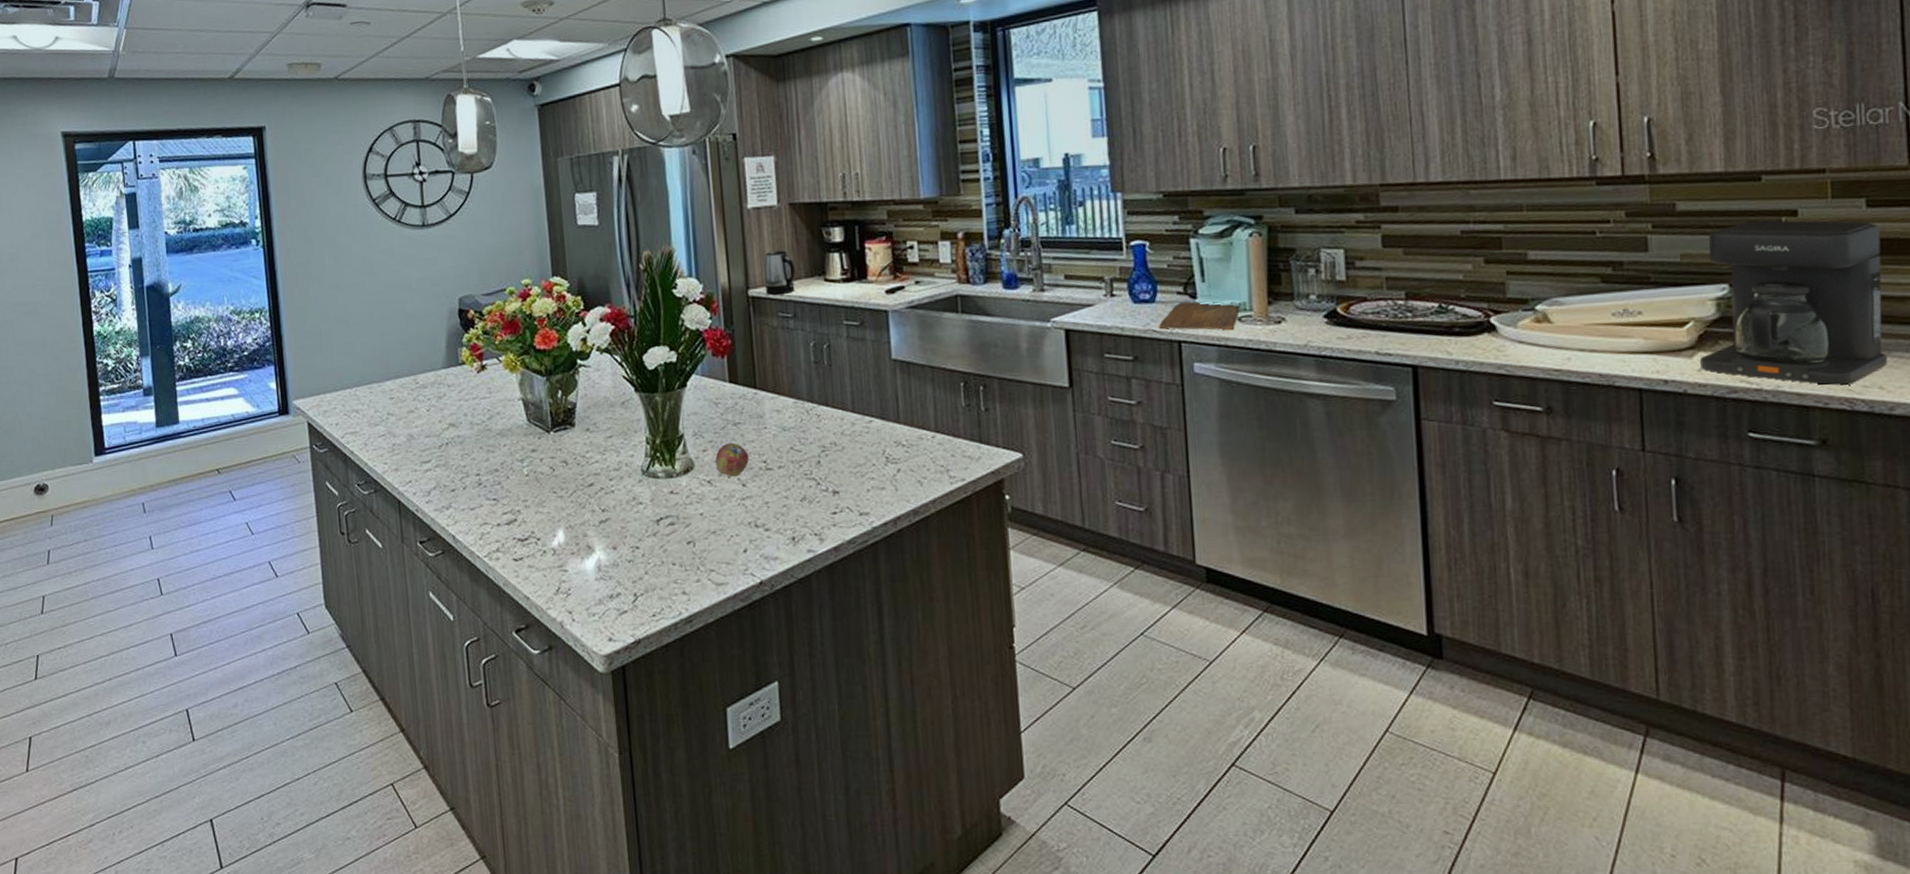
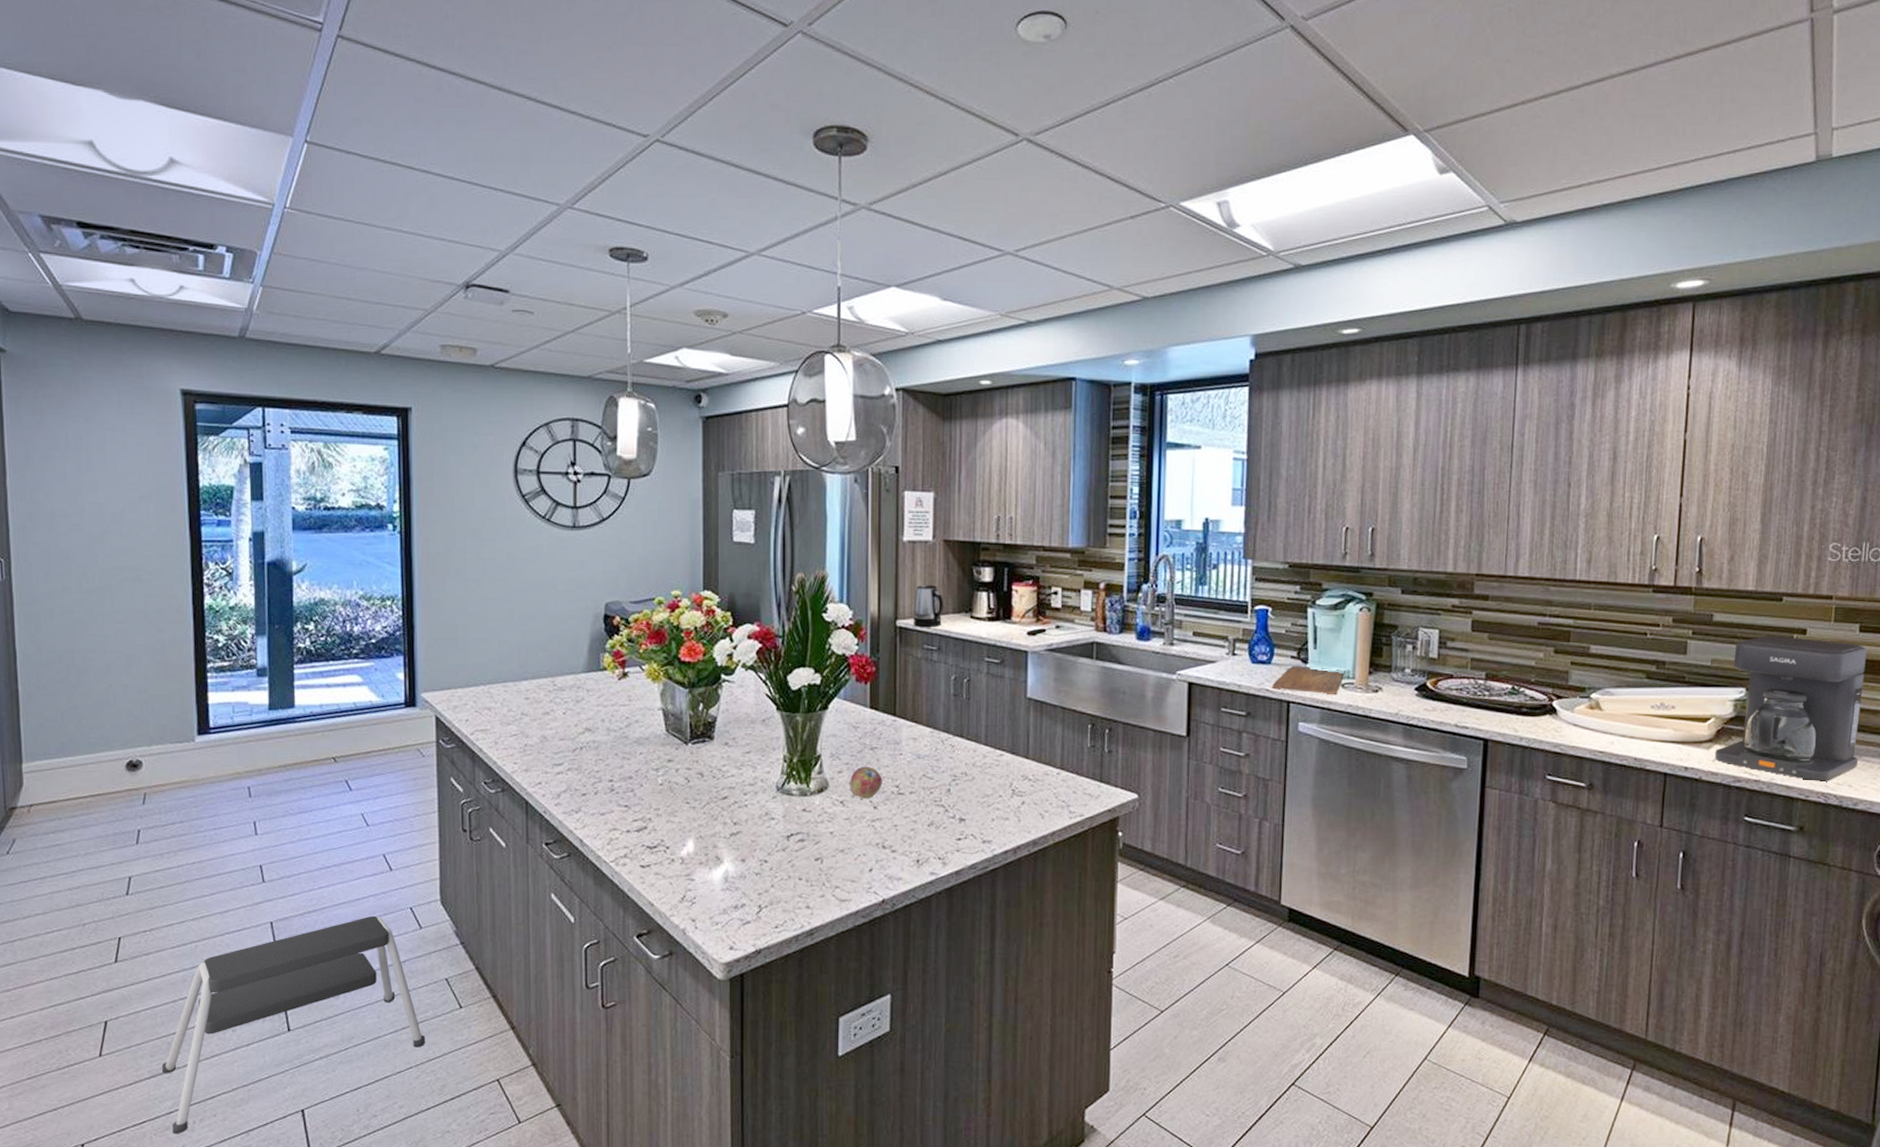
step stool: none [81,622,320,846] -> present [161,915,425,1134]

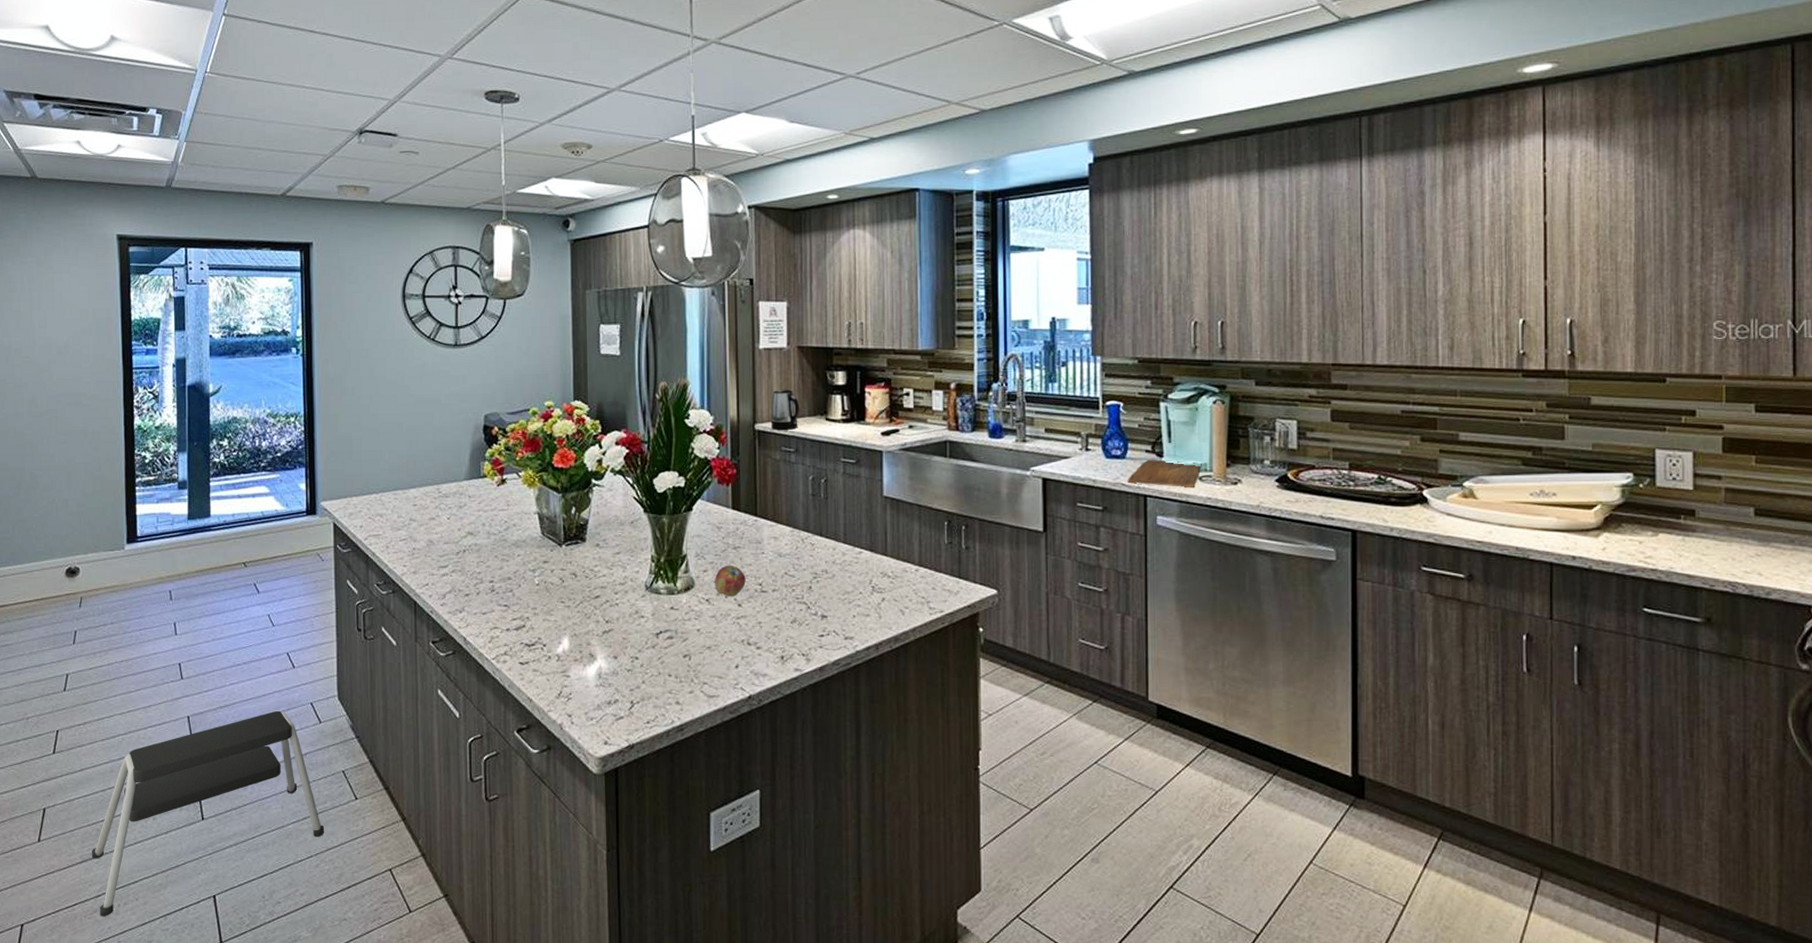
coffee maker: present [1715,635,1867,782] -> none [1605,417,1766,570]

